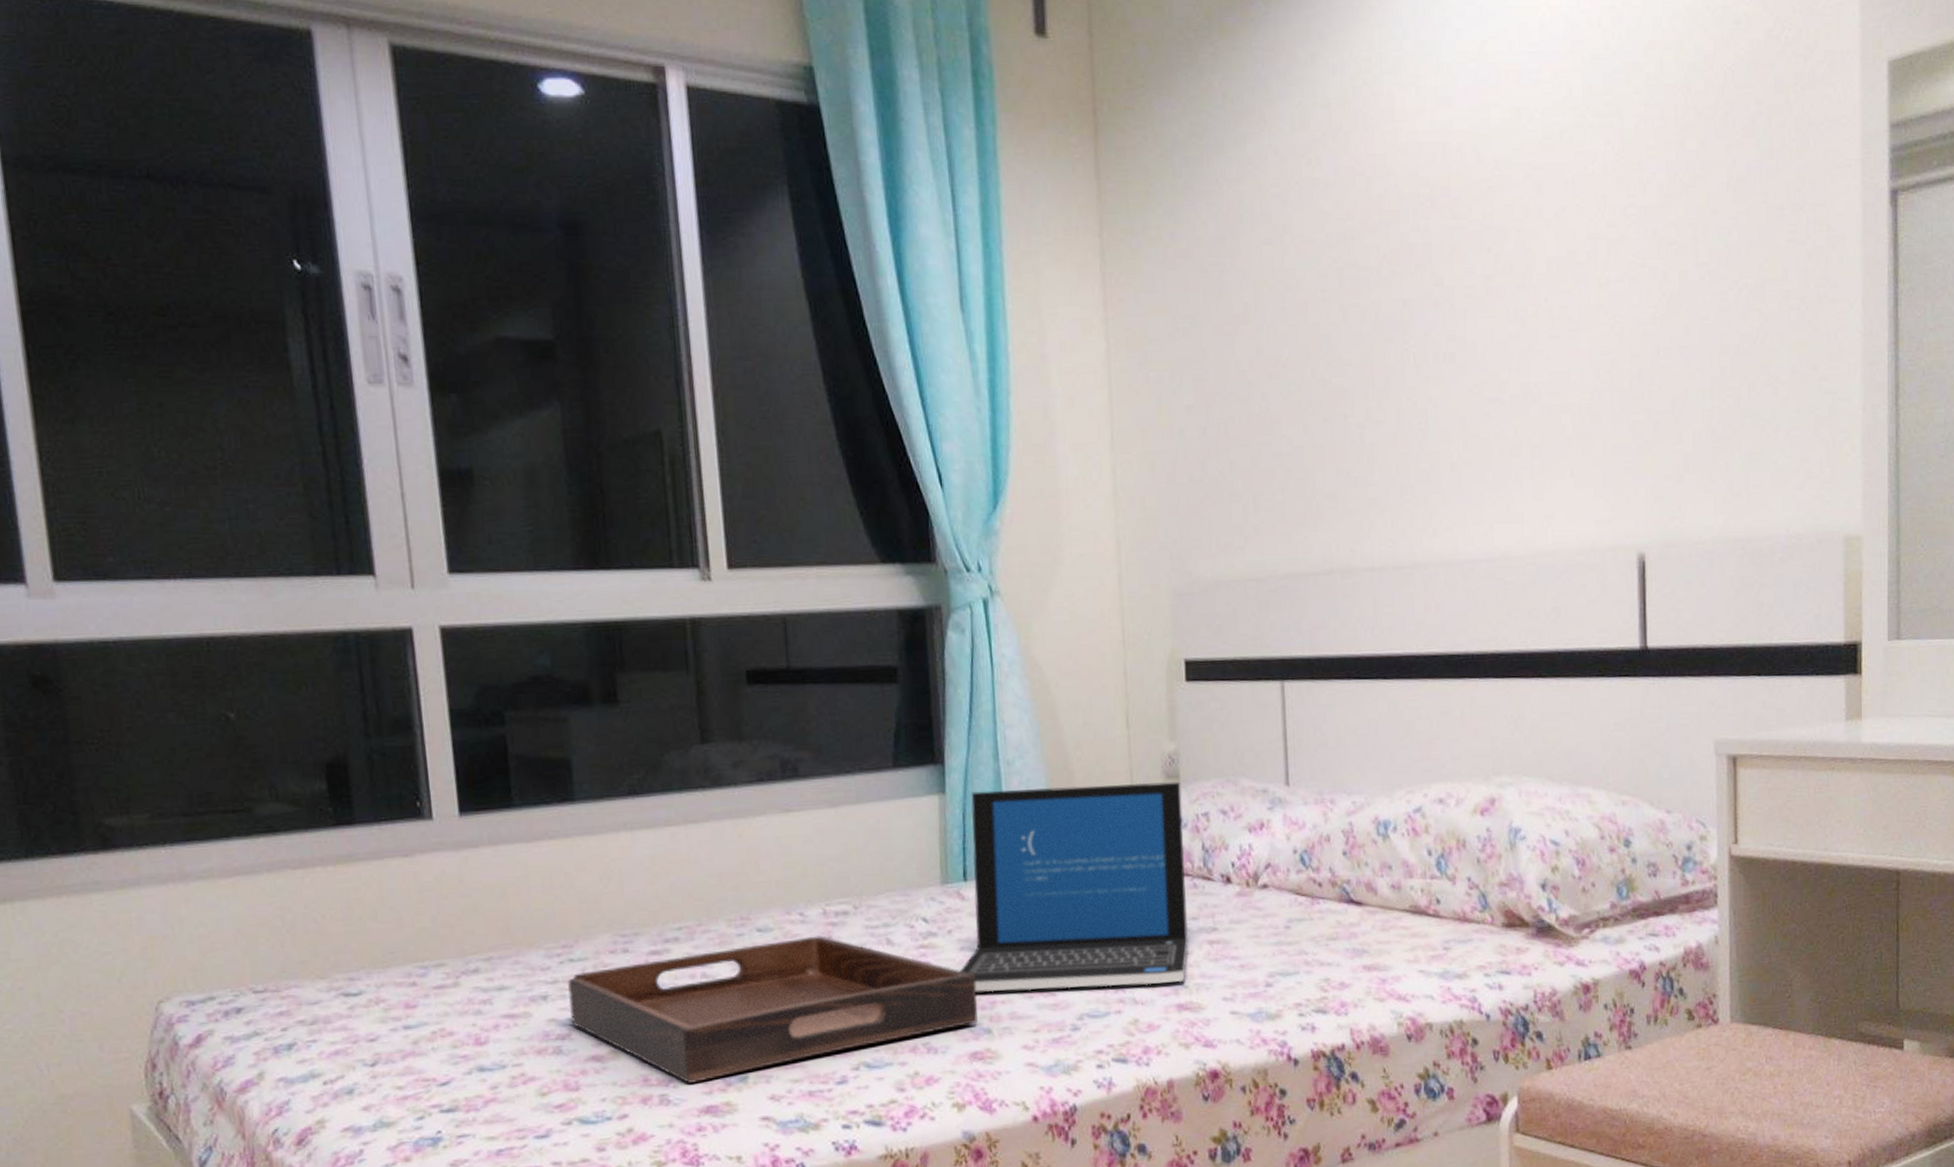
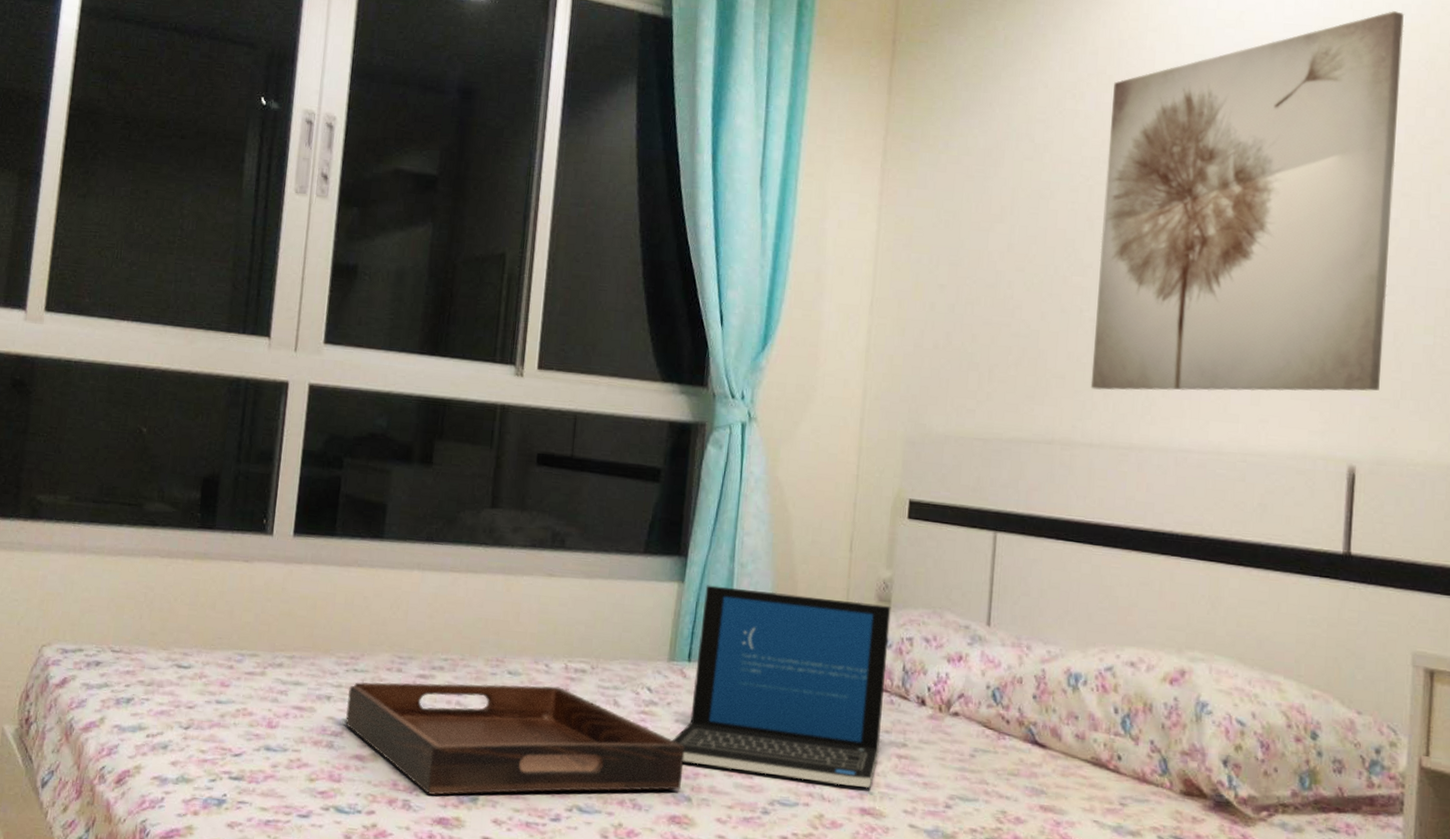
wall art: none [1352,27,1662,506] -> present [1090,11,1405,392]

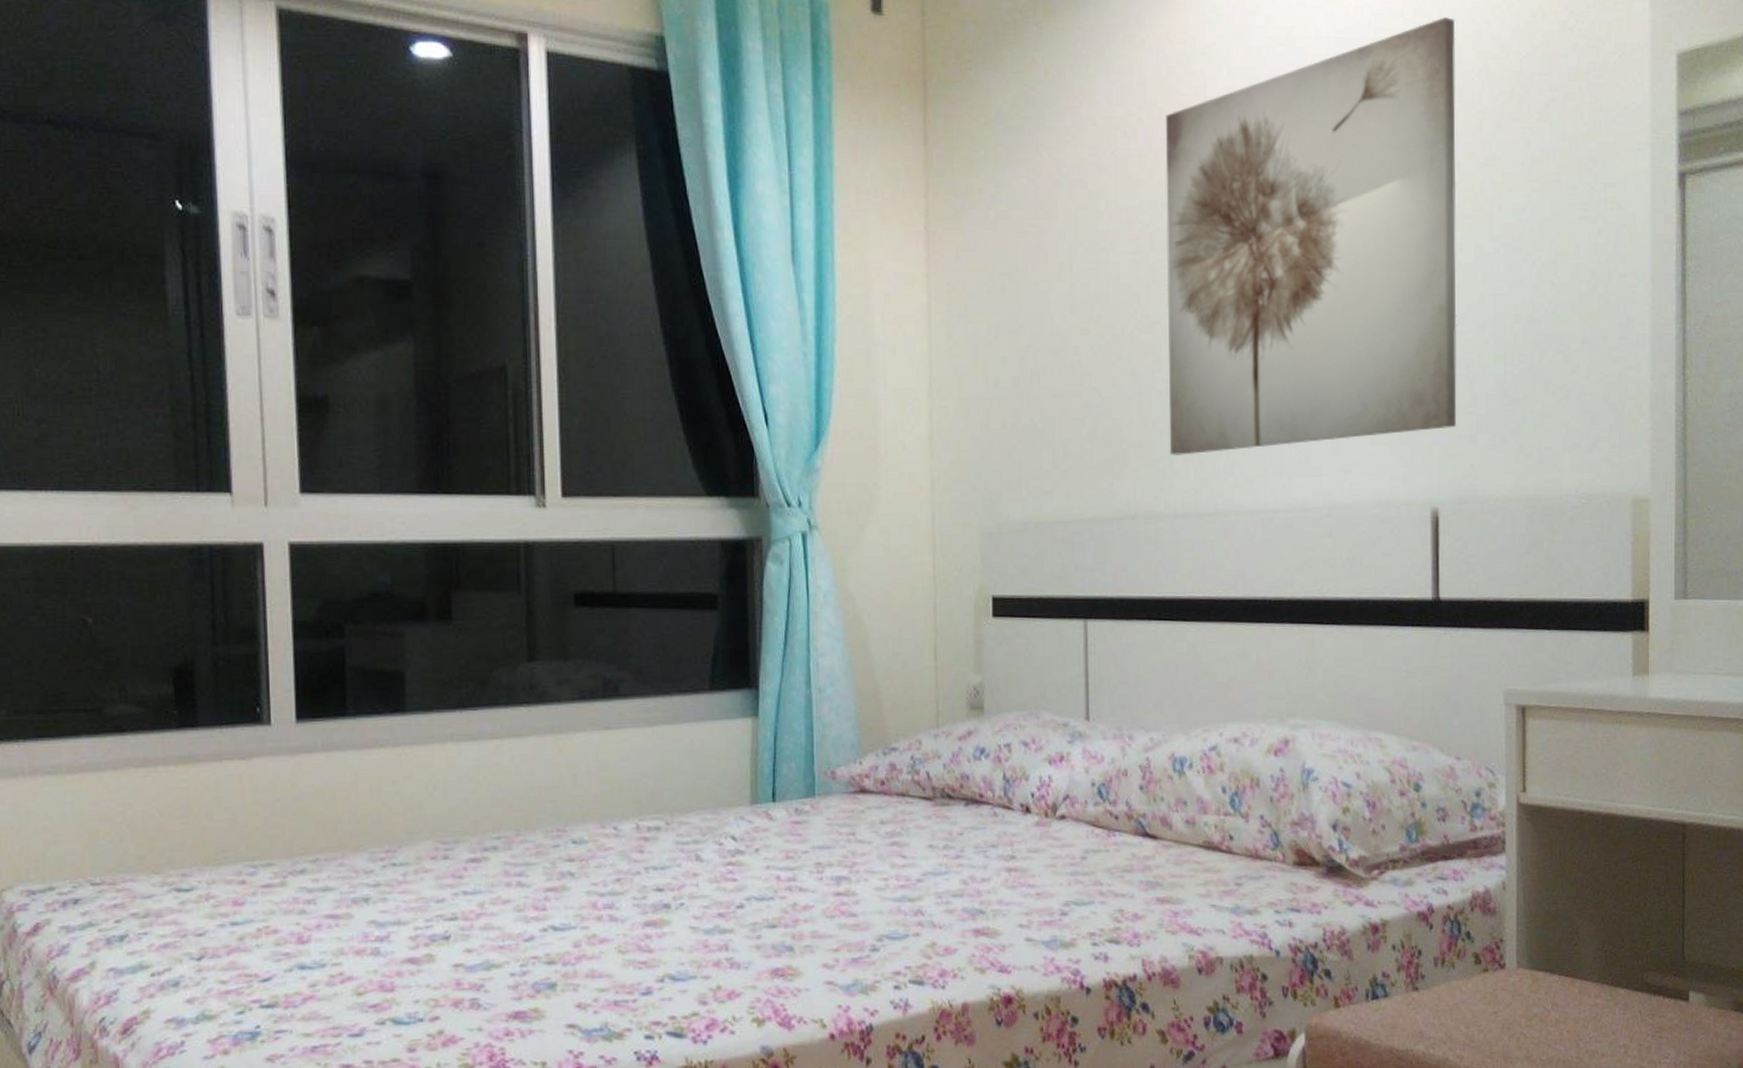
serving tray: present [345,681,685,795] -> none [388,849,781,989]
laptop: present [673,585,891,789] -> none [766,712,988,911]

